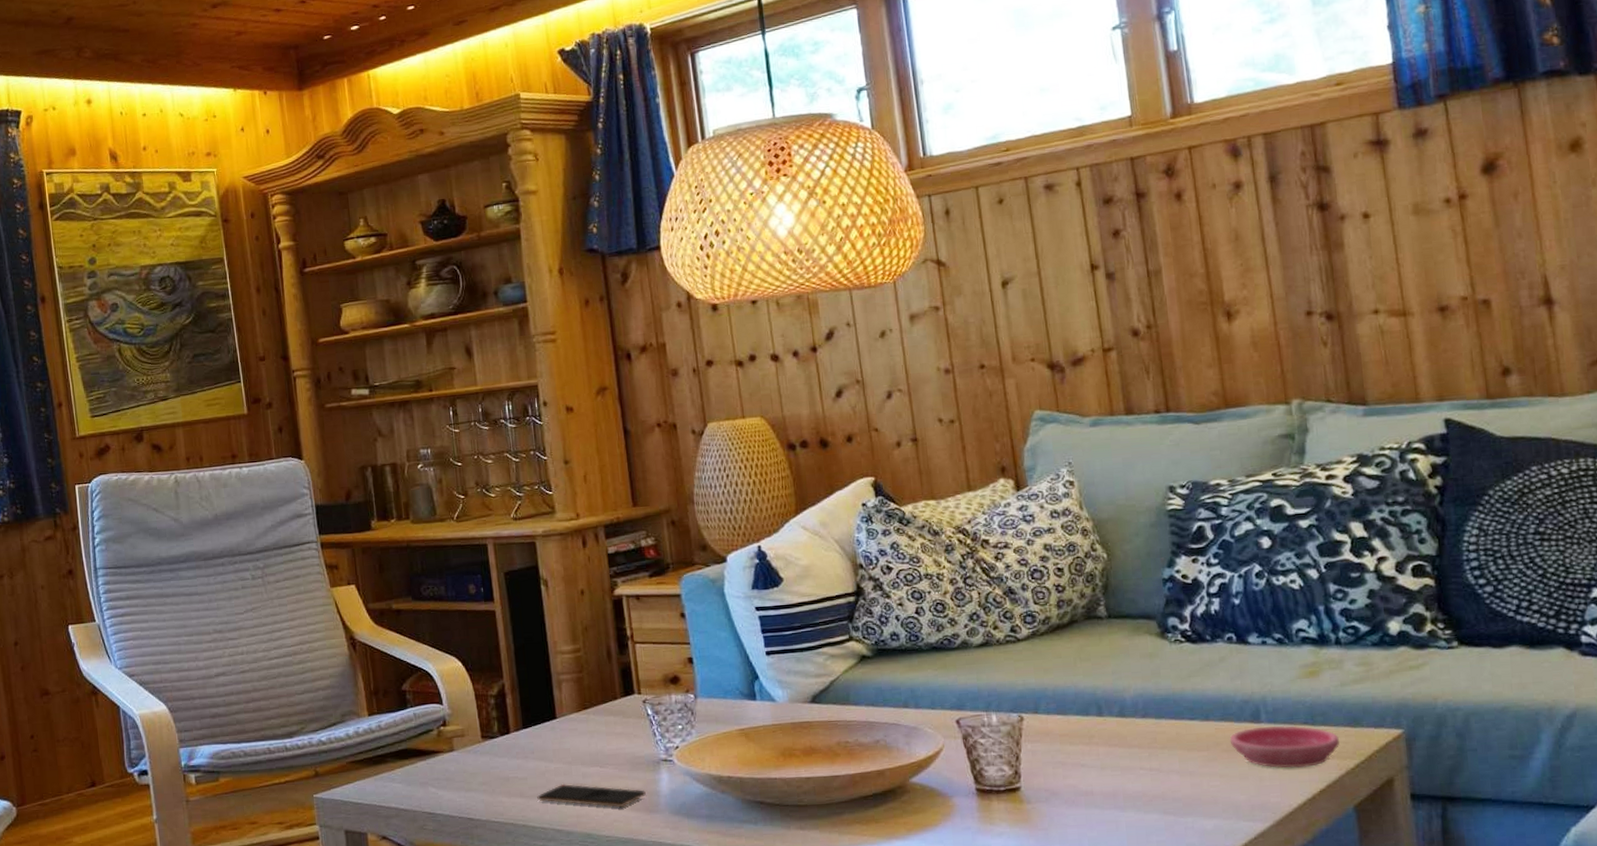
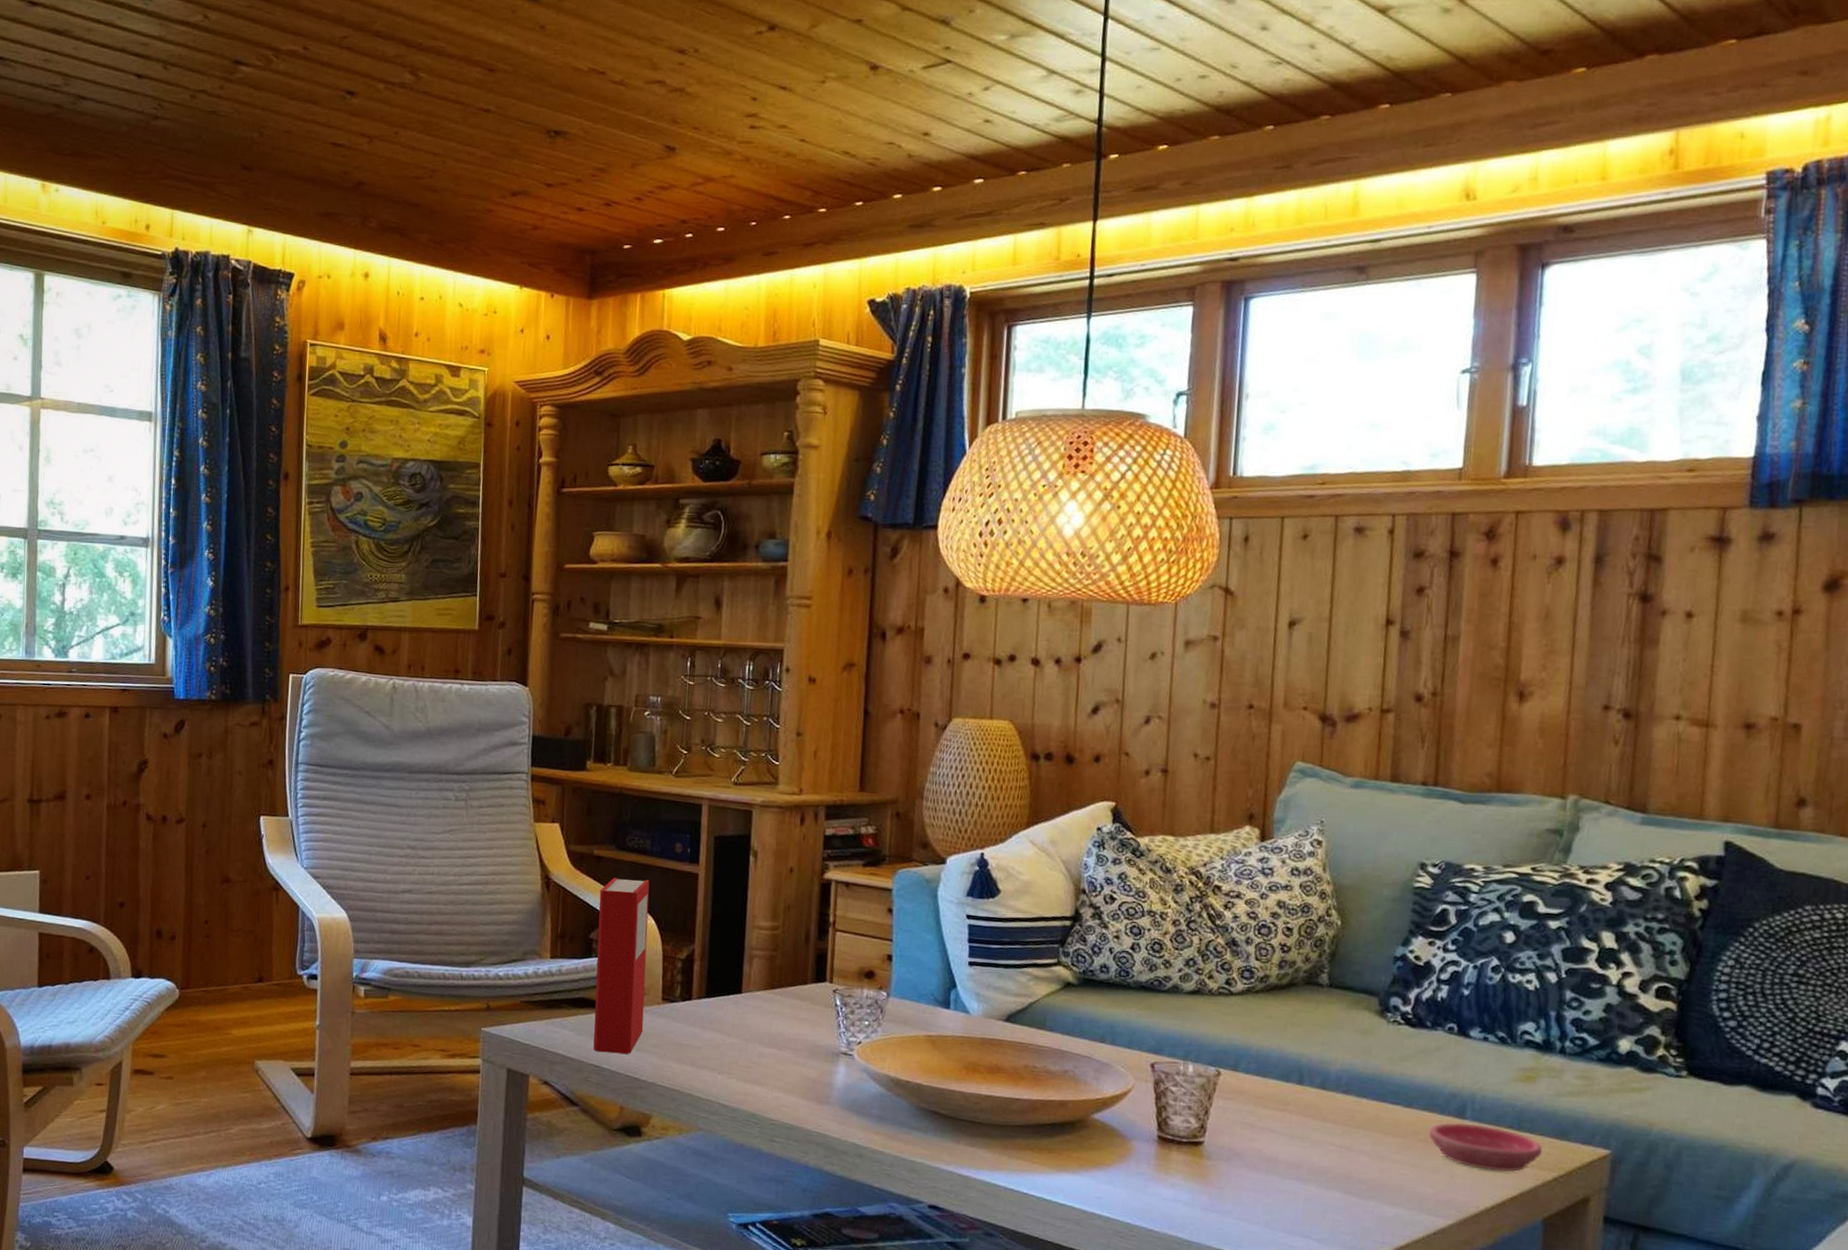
book: none [404,624,469,799] -> present [593,877,650,1054]
smartphone: present [537,783,646,807] -> none [708,1059,819,1093]

